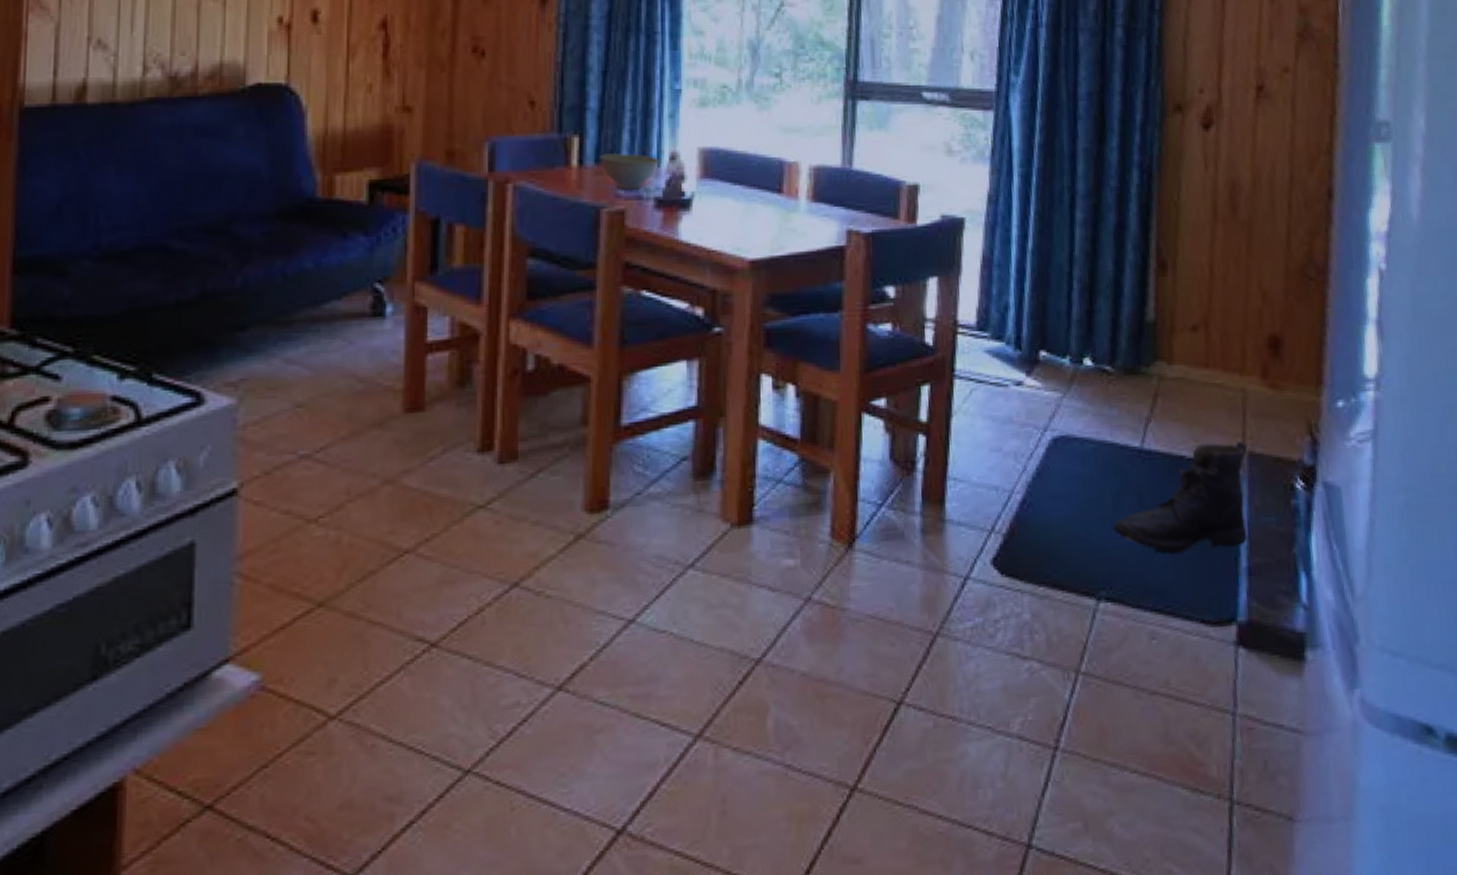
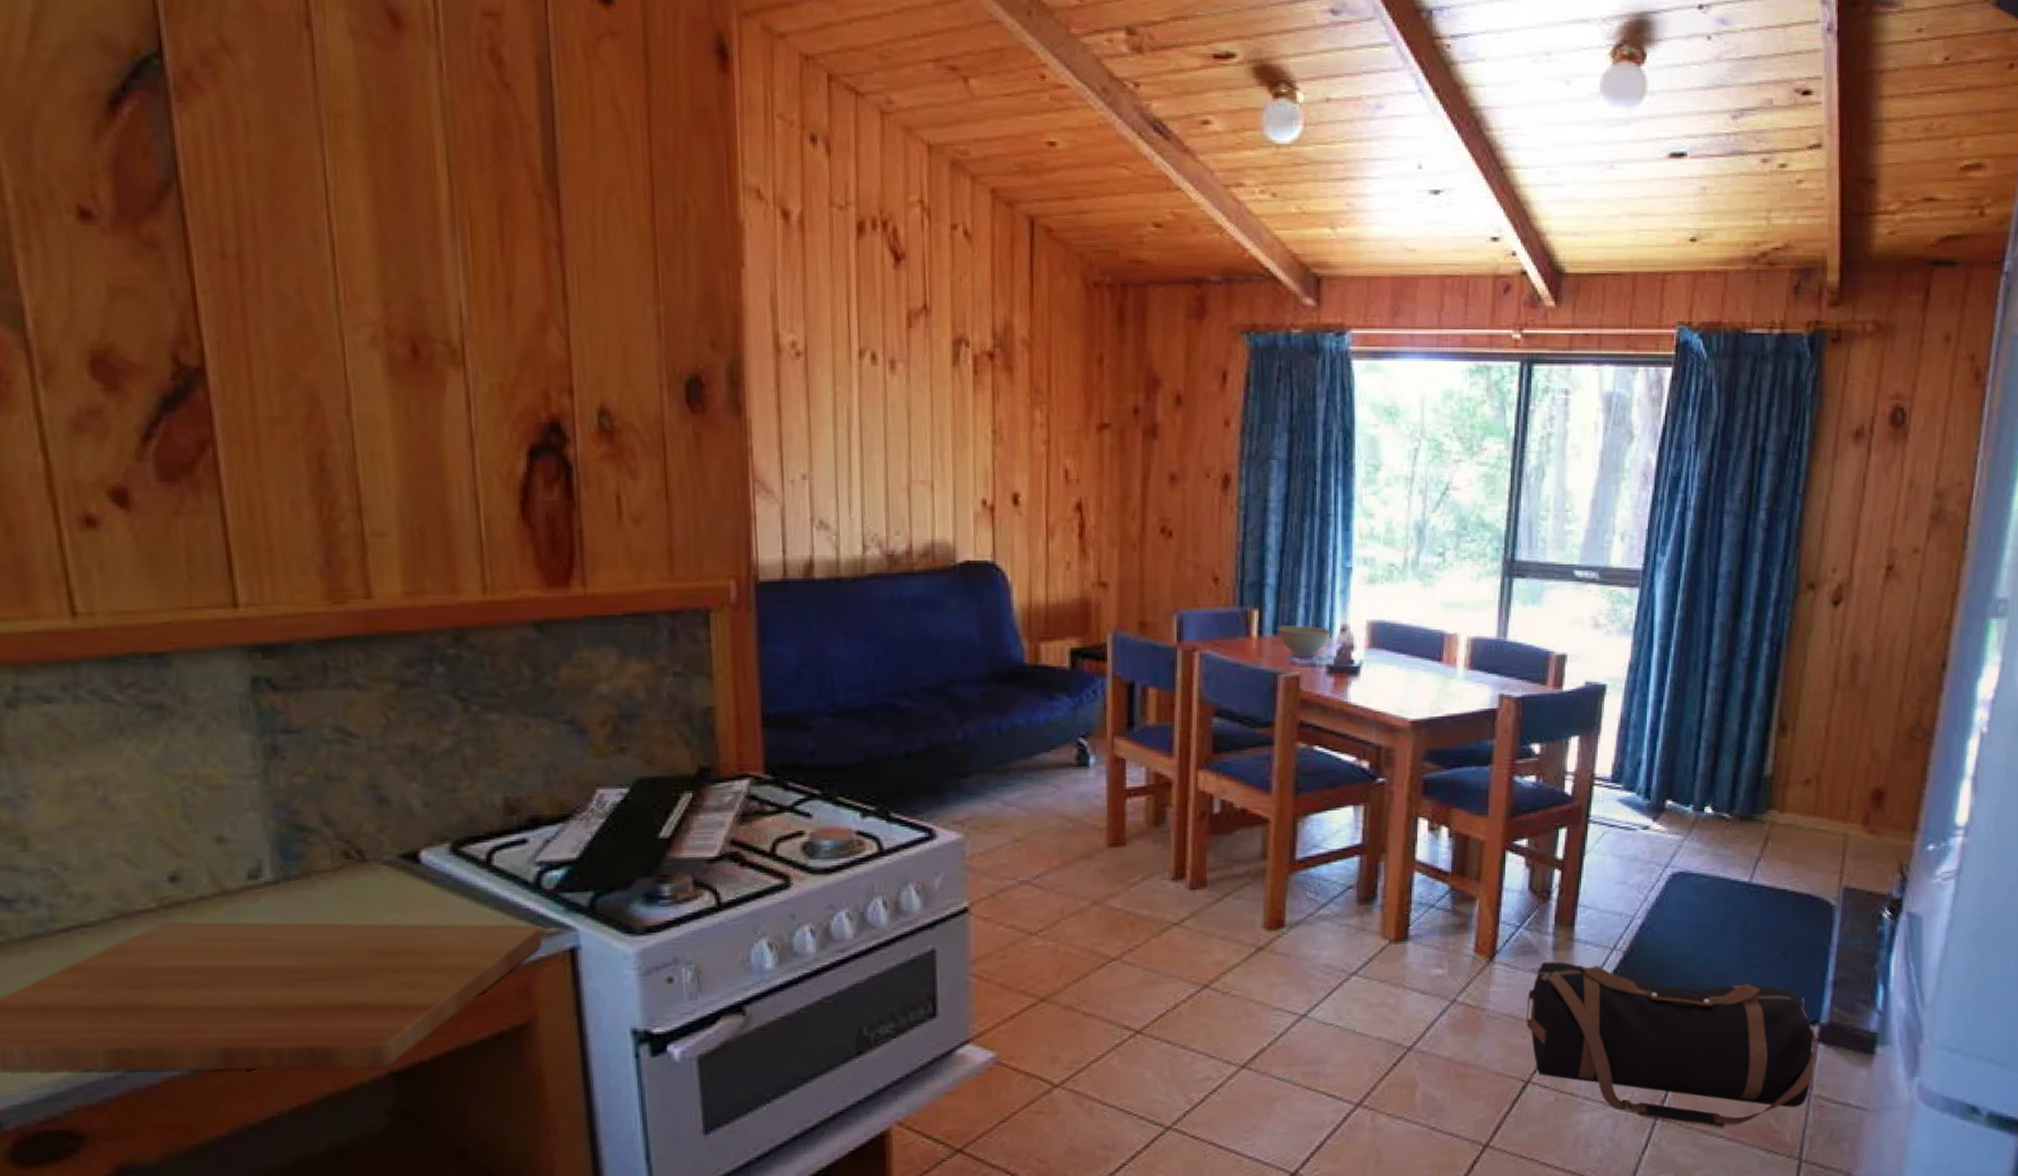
duffel bag: none [894,548,1237,759] -> present [1526,961,1817,1127]
boot: present [1112,441,1248,553] -> none [1719,878,1844,968]

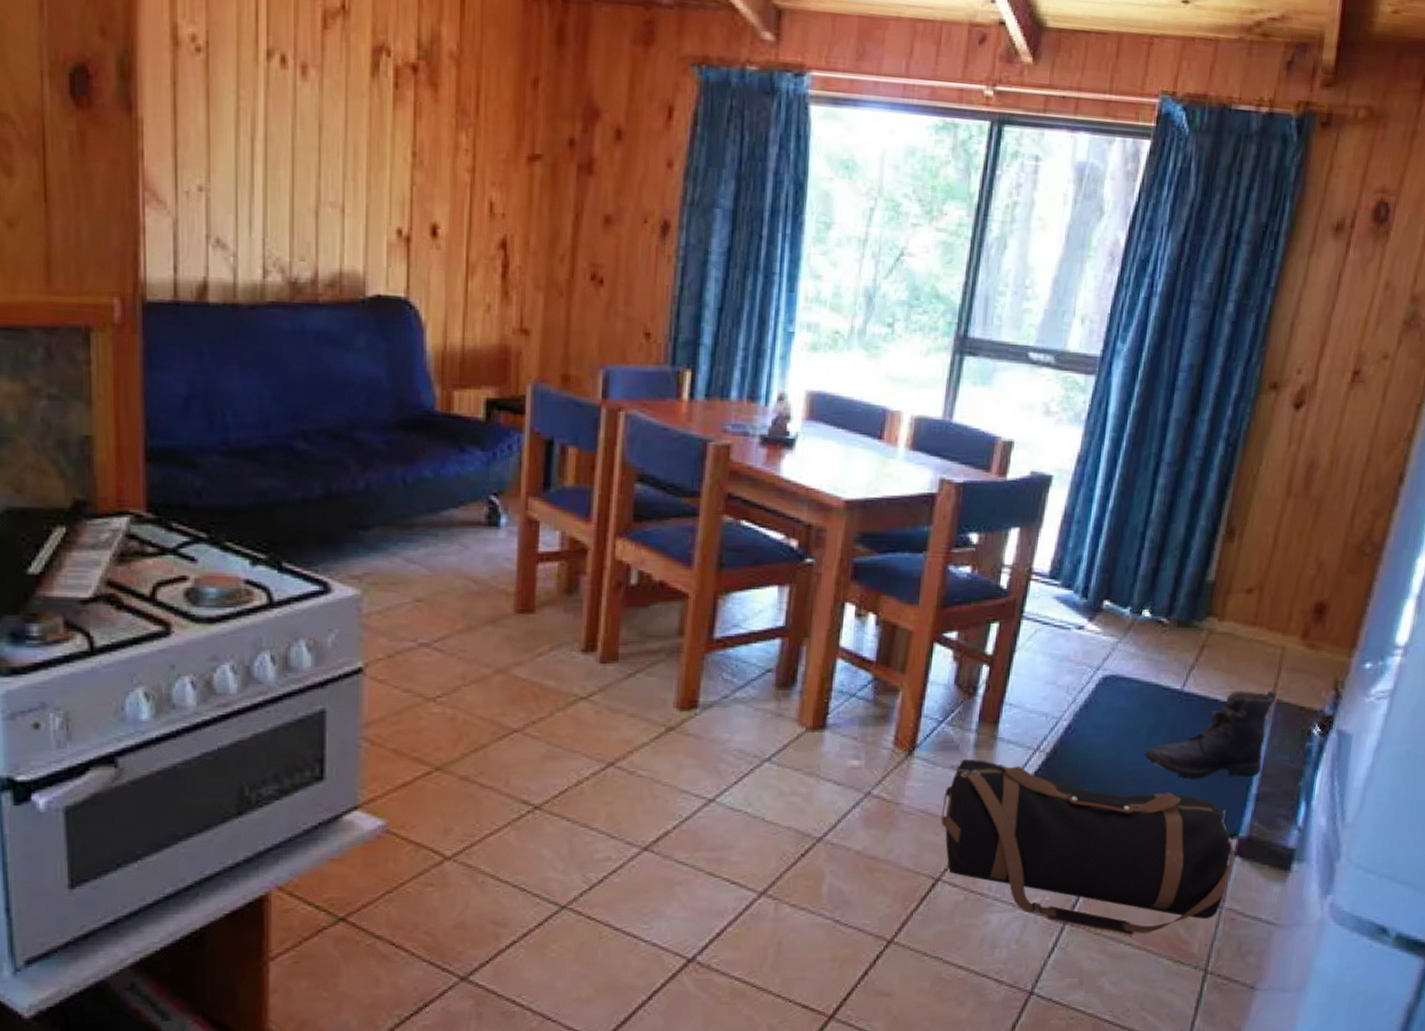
bowl: present [1278,624,1332,659] -> none [711,389,768,427]
boot: none [1719,878,1844,968] -> present [1144,690,1278,779]

